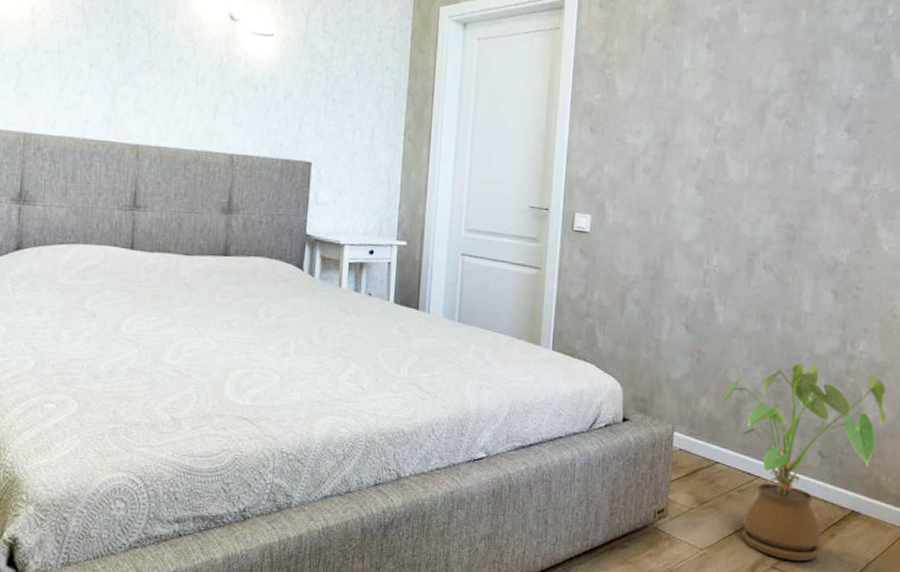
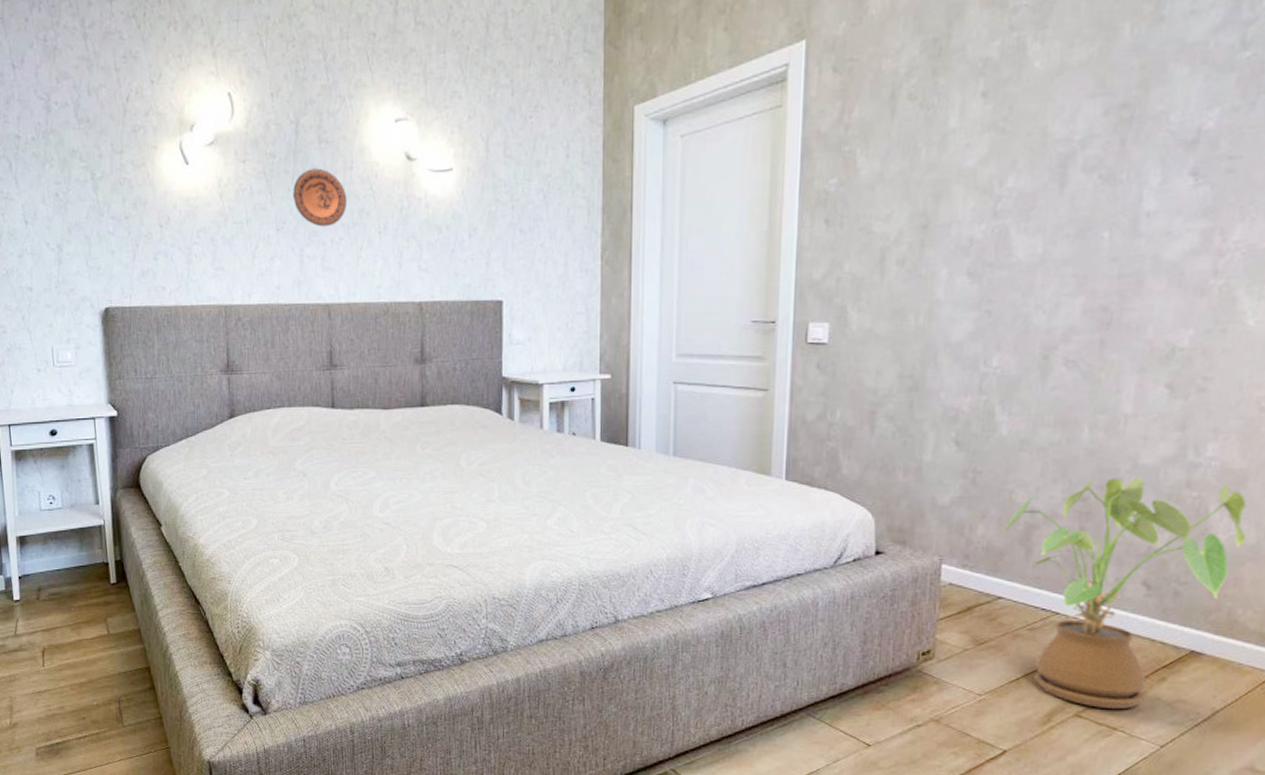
decorative plate: none [111,12,167,70] -> present [293,168,348,227]

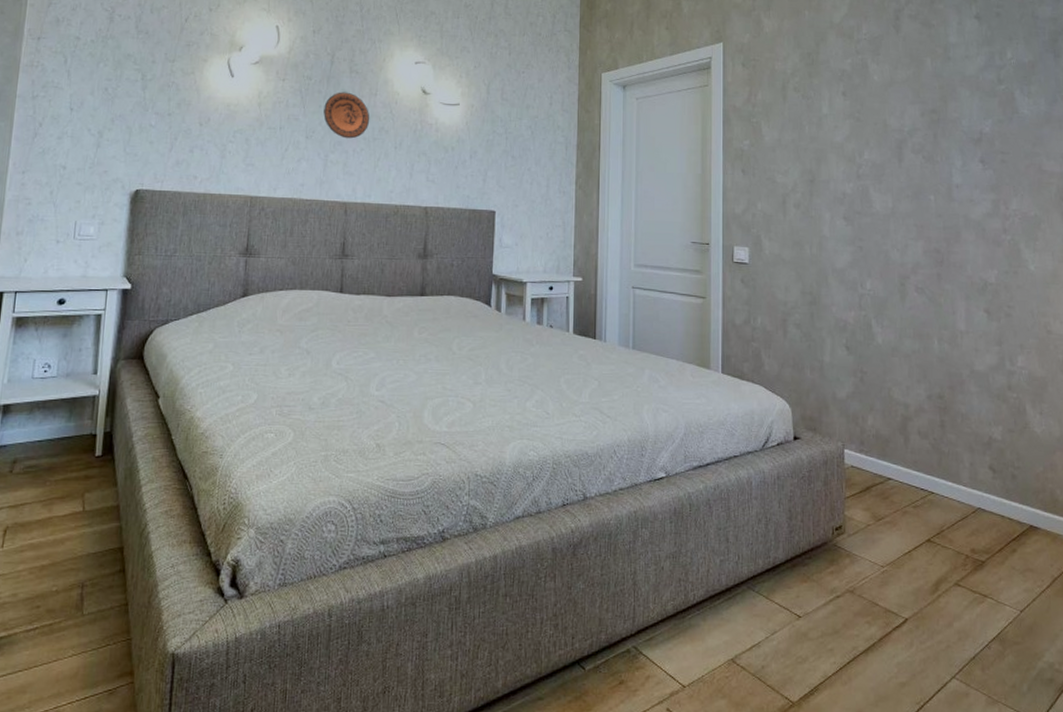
house plant: present [1000,476,1247,709] -> none [885,379,1054,577]

